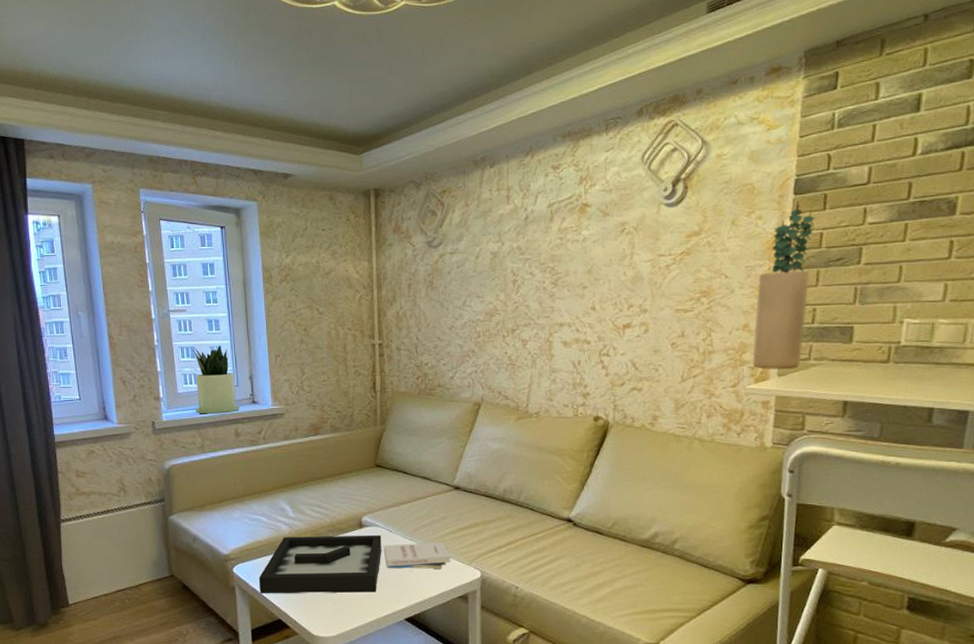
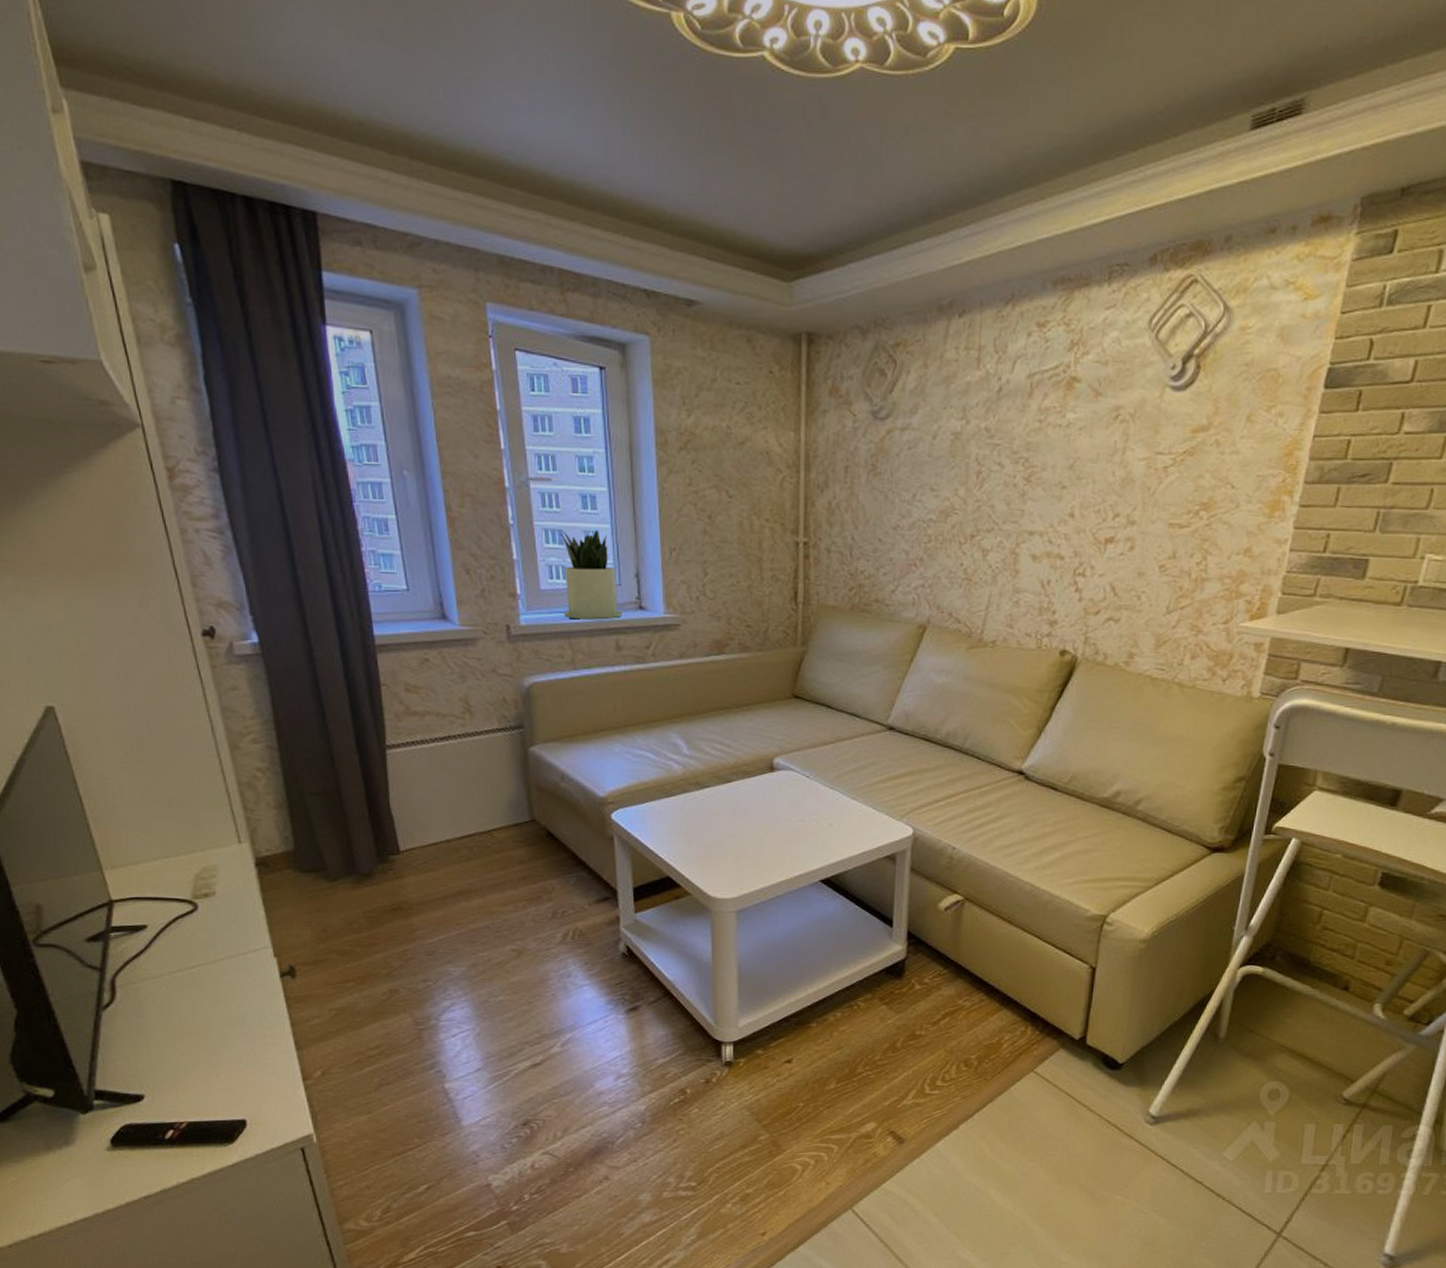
decorative tray: present [258,534,382,594] -> none [643,778,797,848]
books: present [383,542,451,570] -> none [798,791,879,825]
vase: present [752,200,815,370] -> none [1249,396,1344,606]

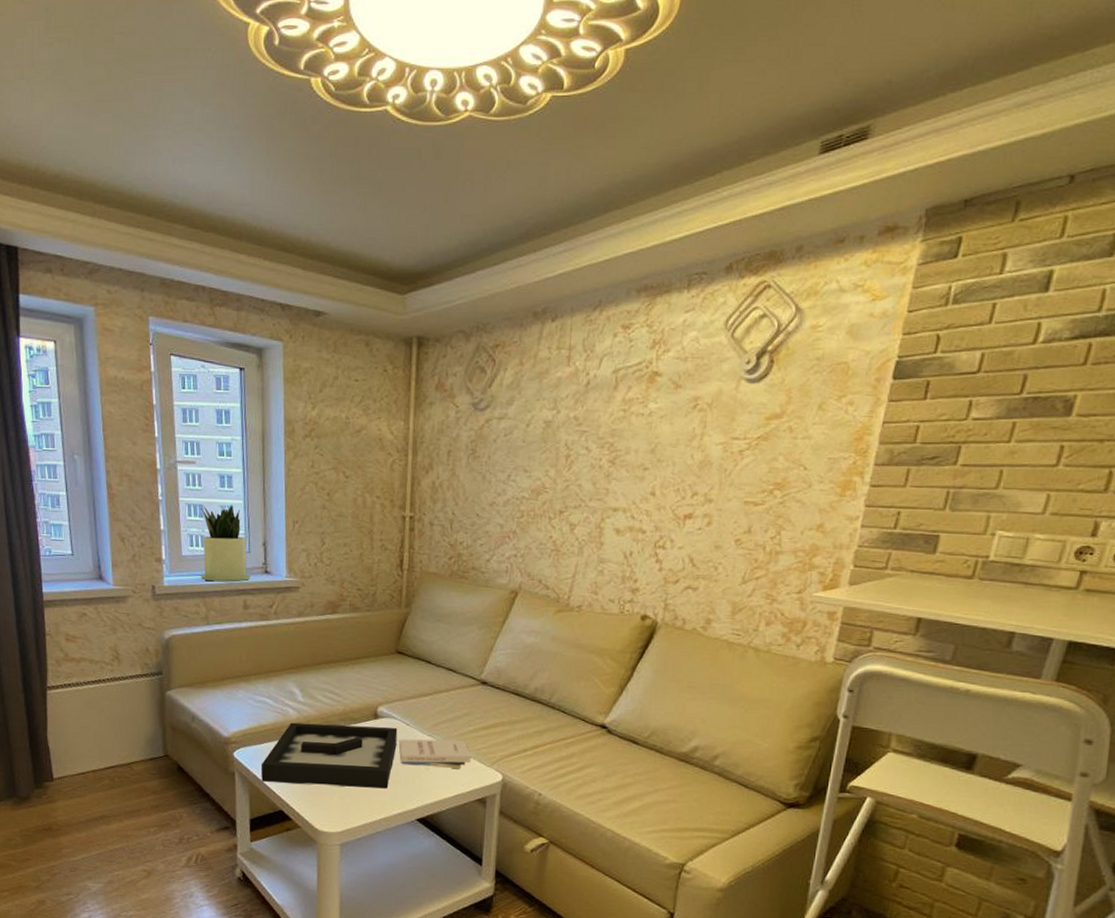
decorative tray: none [643,778,797,848] -> present [260,722,398,789]
books: none [798,791,879,825] -> present [398,739,471,770]

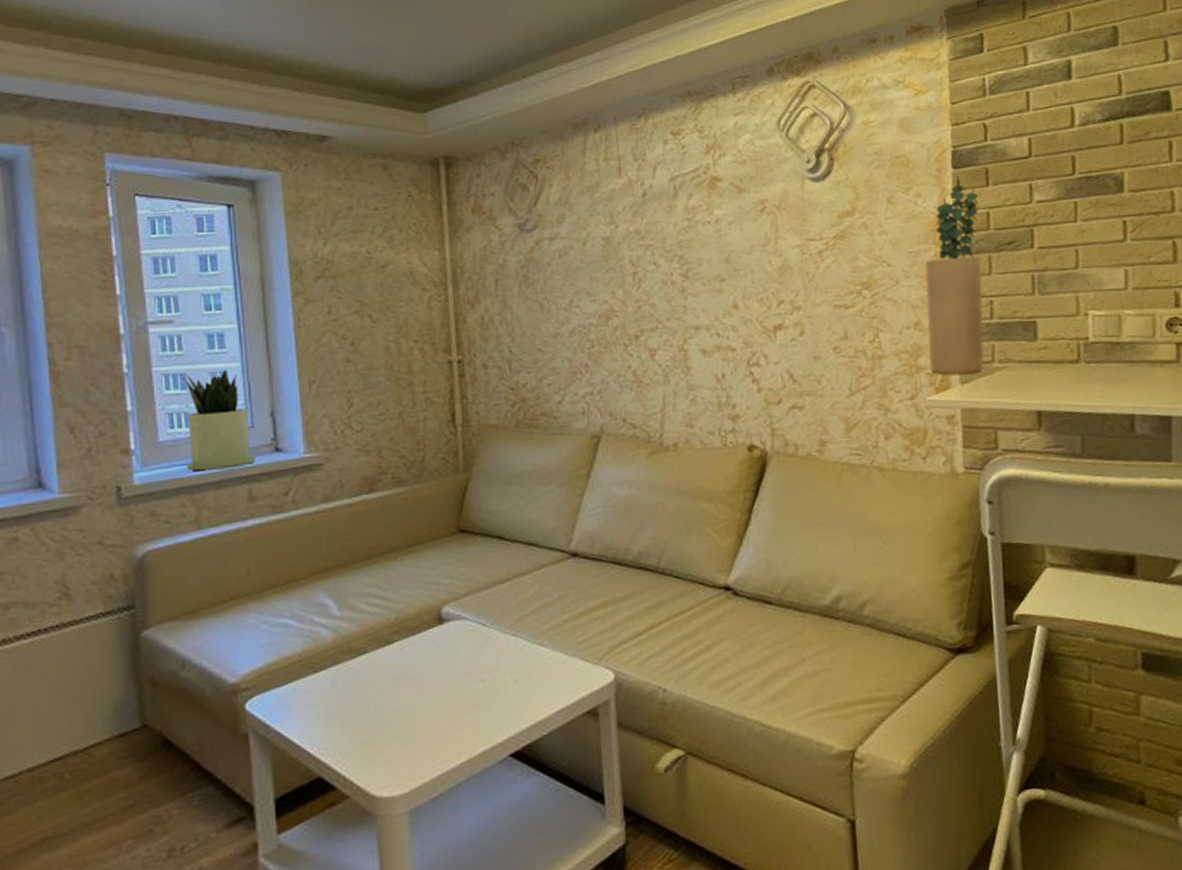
decorative tray: present [260,722,398,789] -> none [286,631,473,741]
books: present [398,739,471,770] -> none [474,633,572,680]
vase: none [822,386,912,578] -> present [925,175,984,376]

